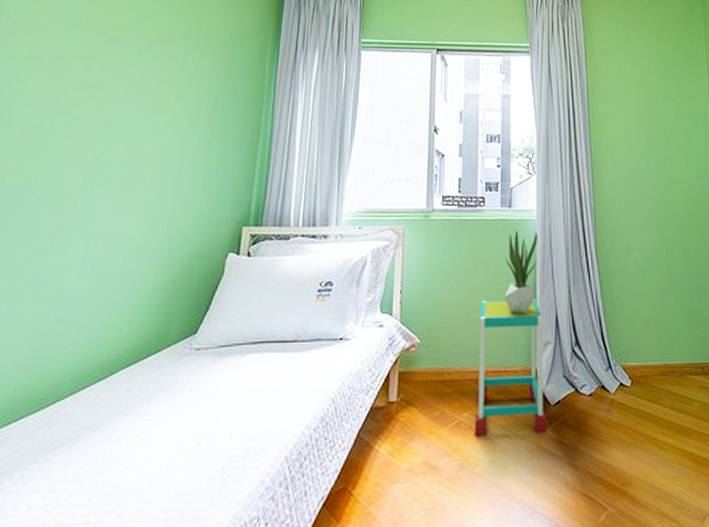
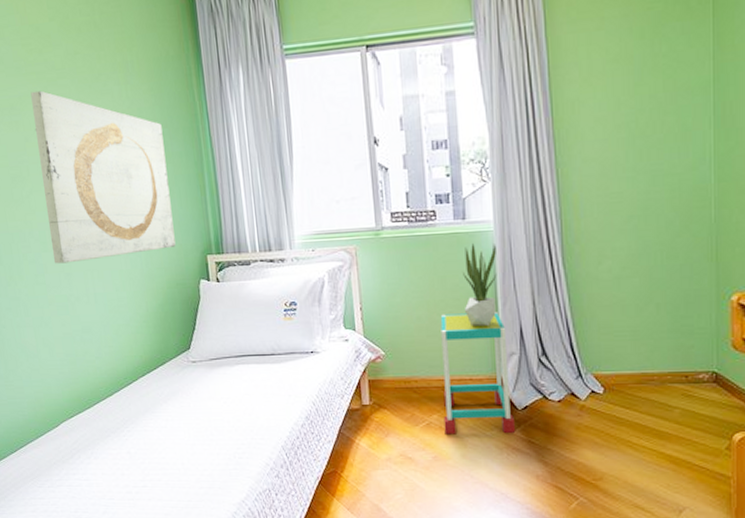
wall art: none [51,45,224,226] -> present [30,90,176,264]

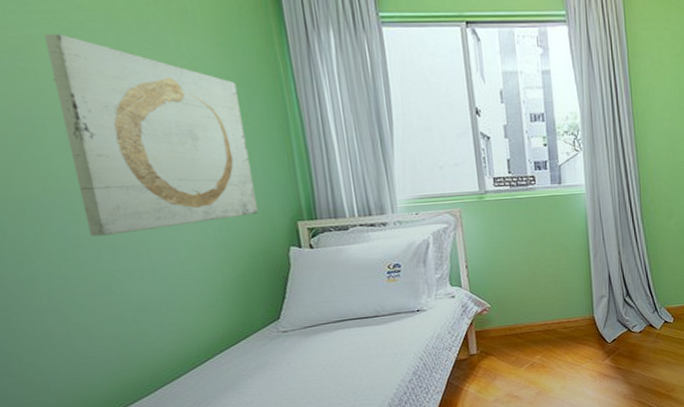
side table: present [440,312,515,434] -> none [541,262,606,371]
potted plant: present [463,244,497,326] -> none [560,204,589,276]

